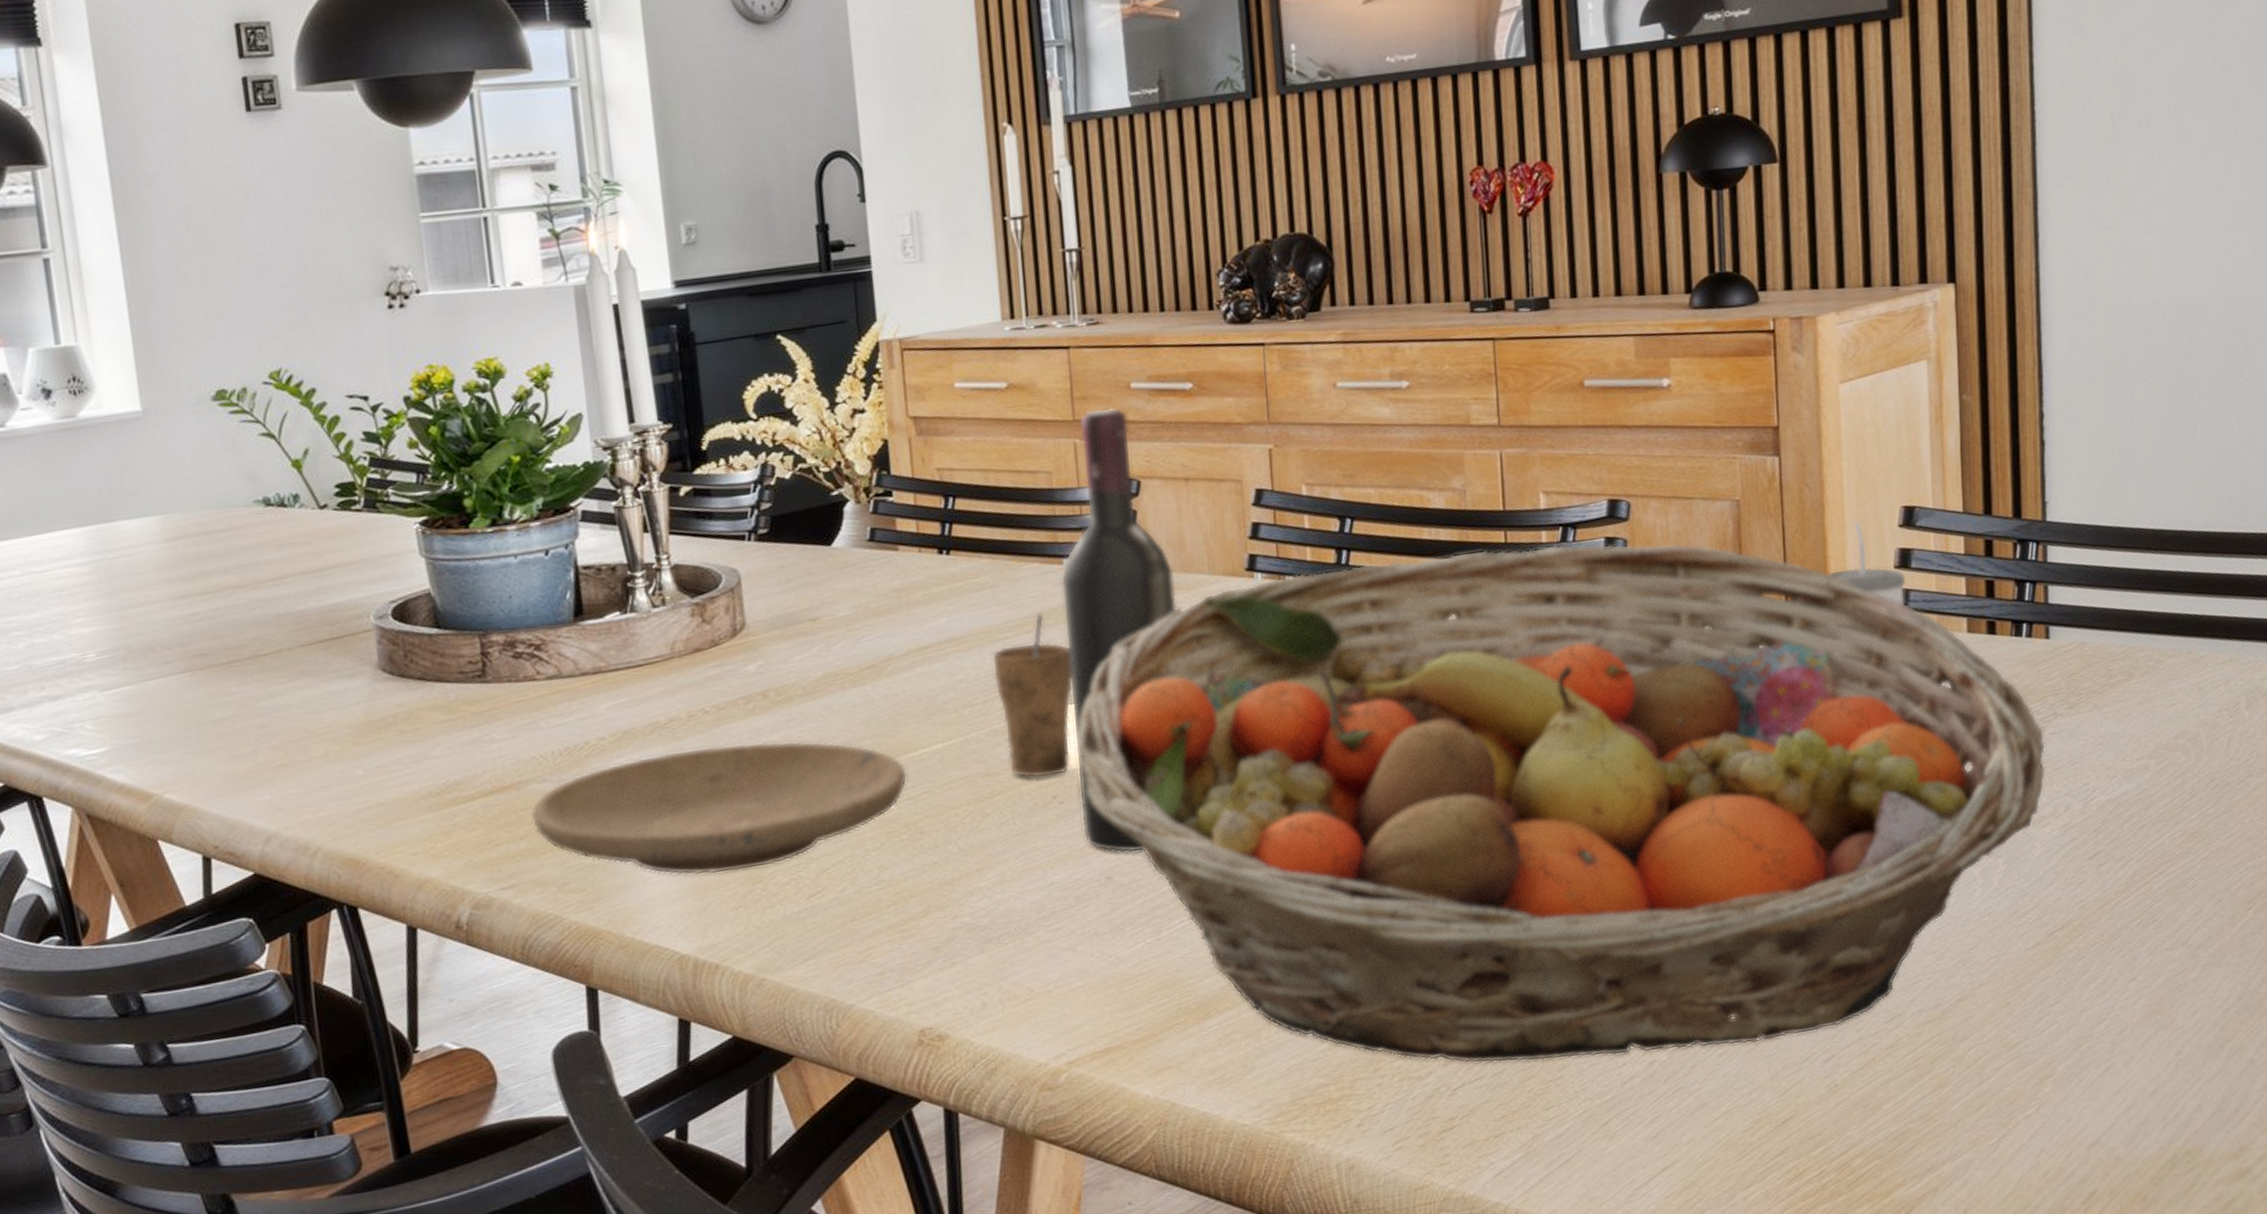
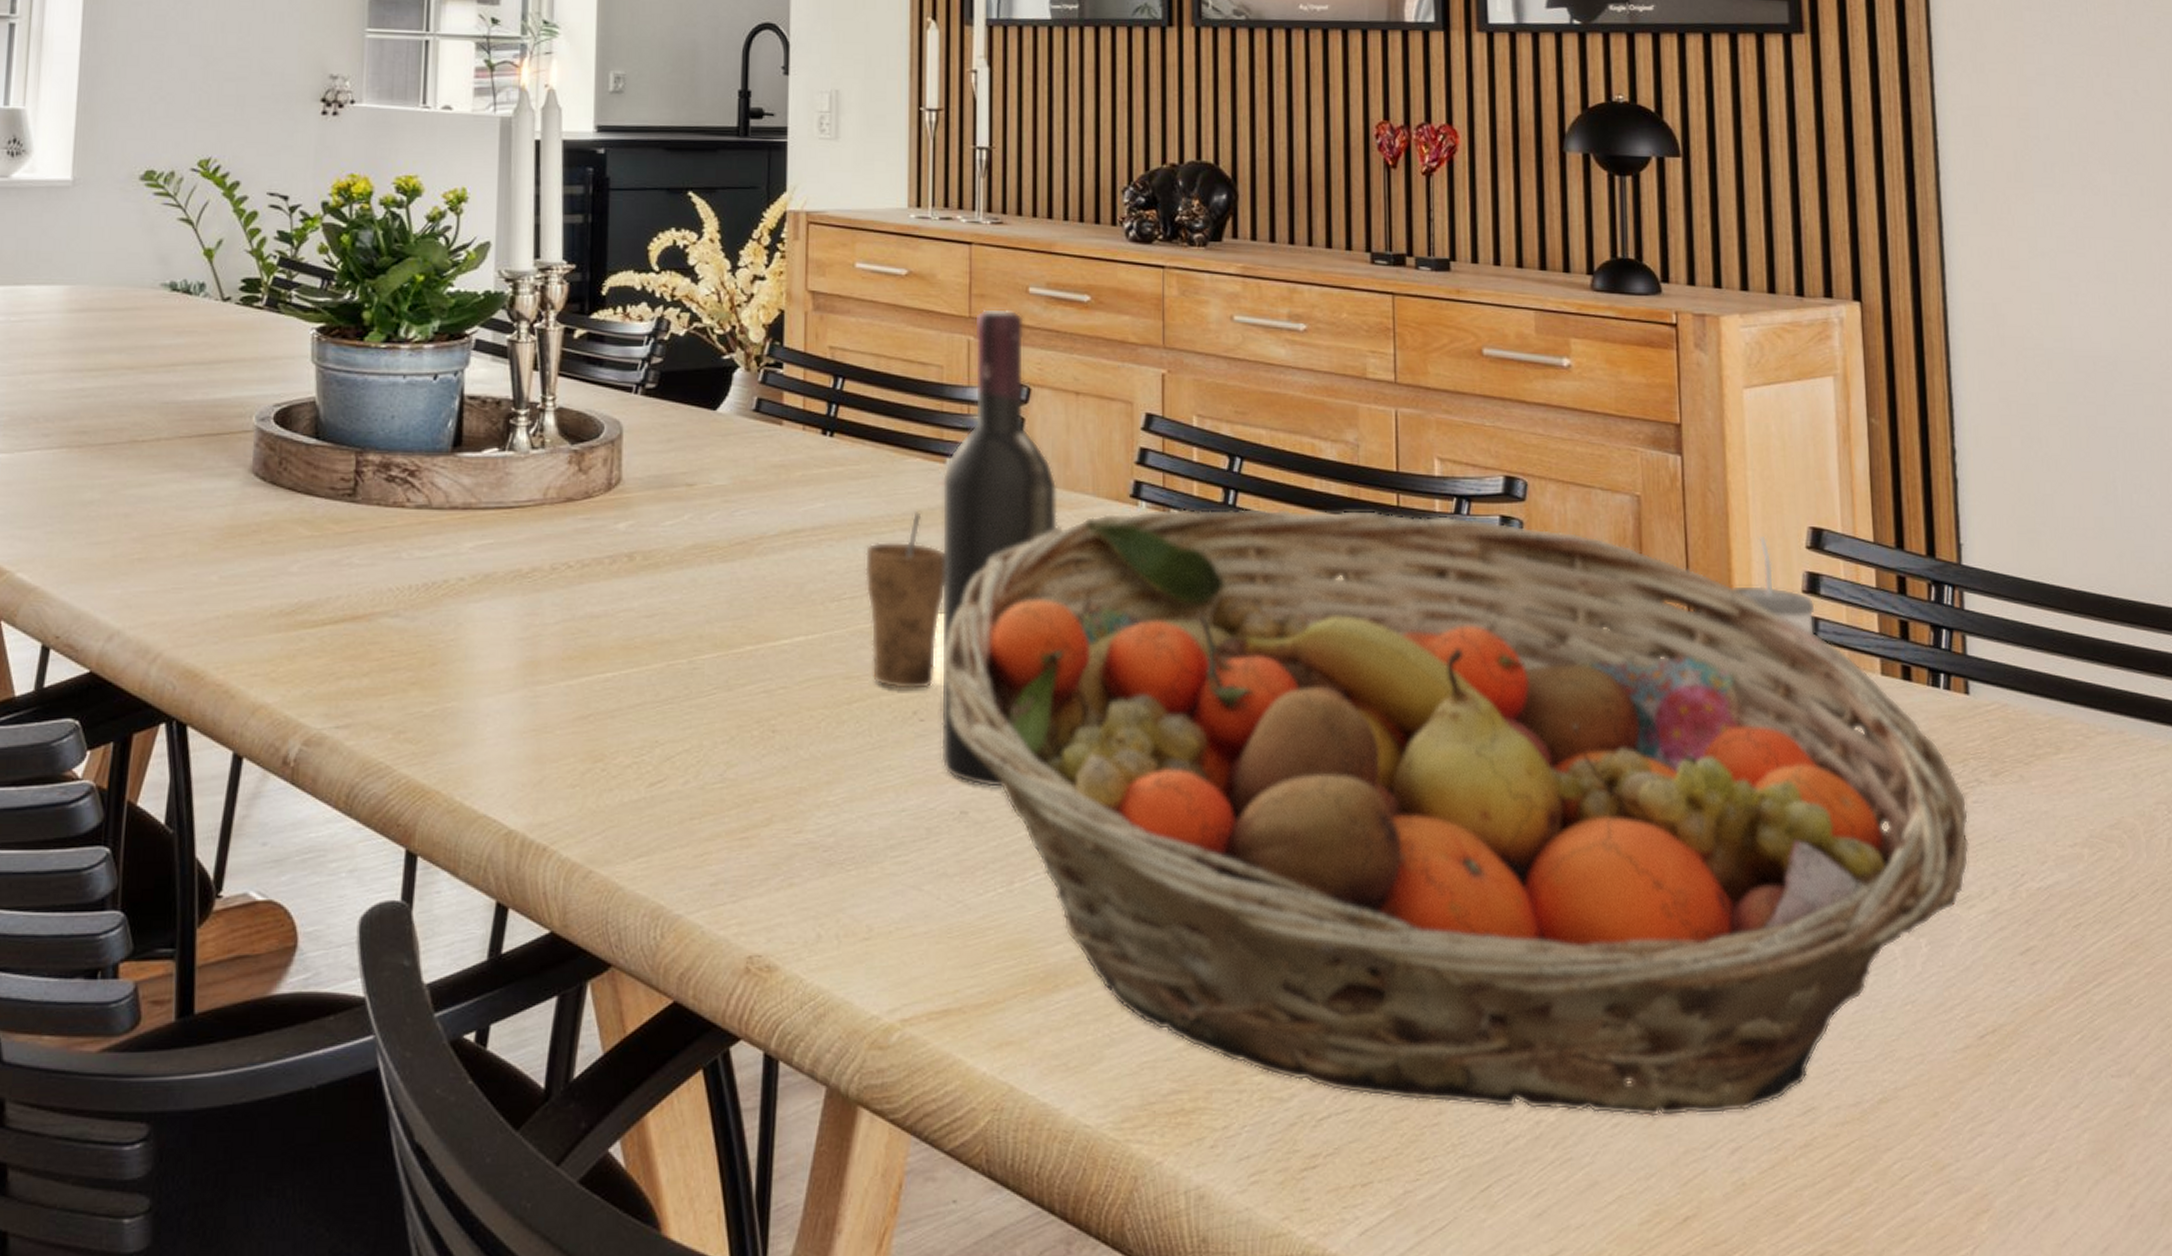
plate: present [530,741,908,876] -> none [378,605,767,746]

